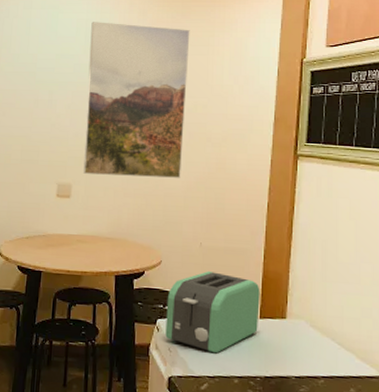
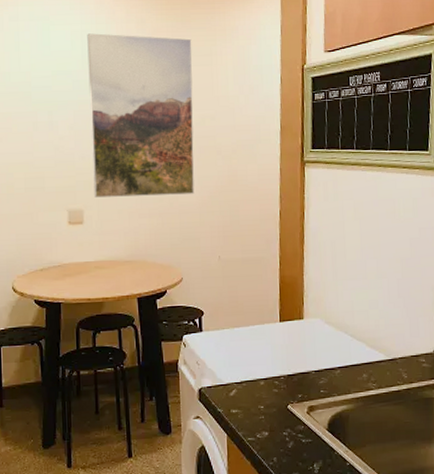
toaster: present [165,271,260,354] -> none [191,283,279,360]

